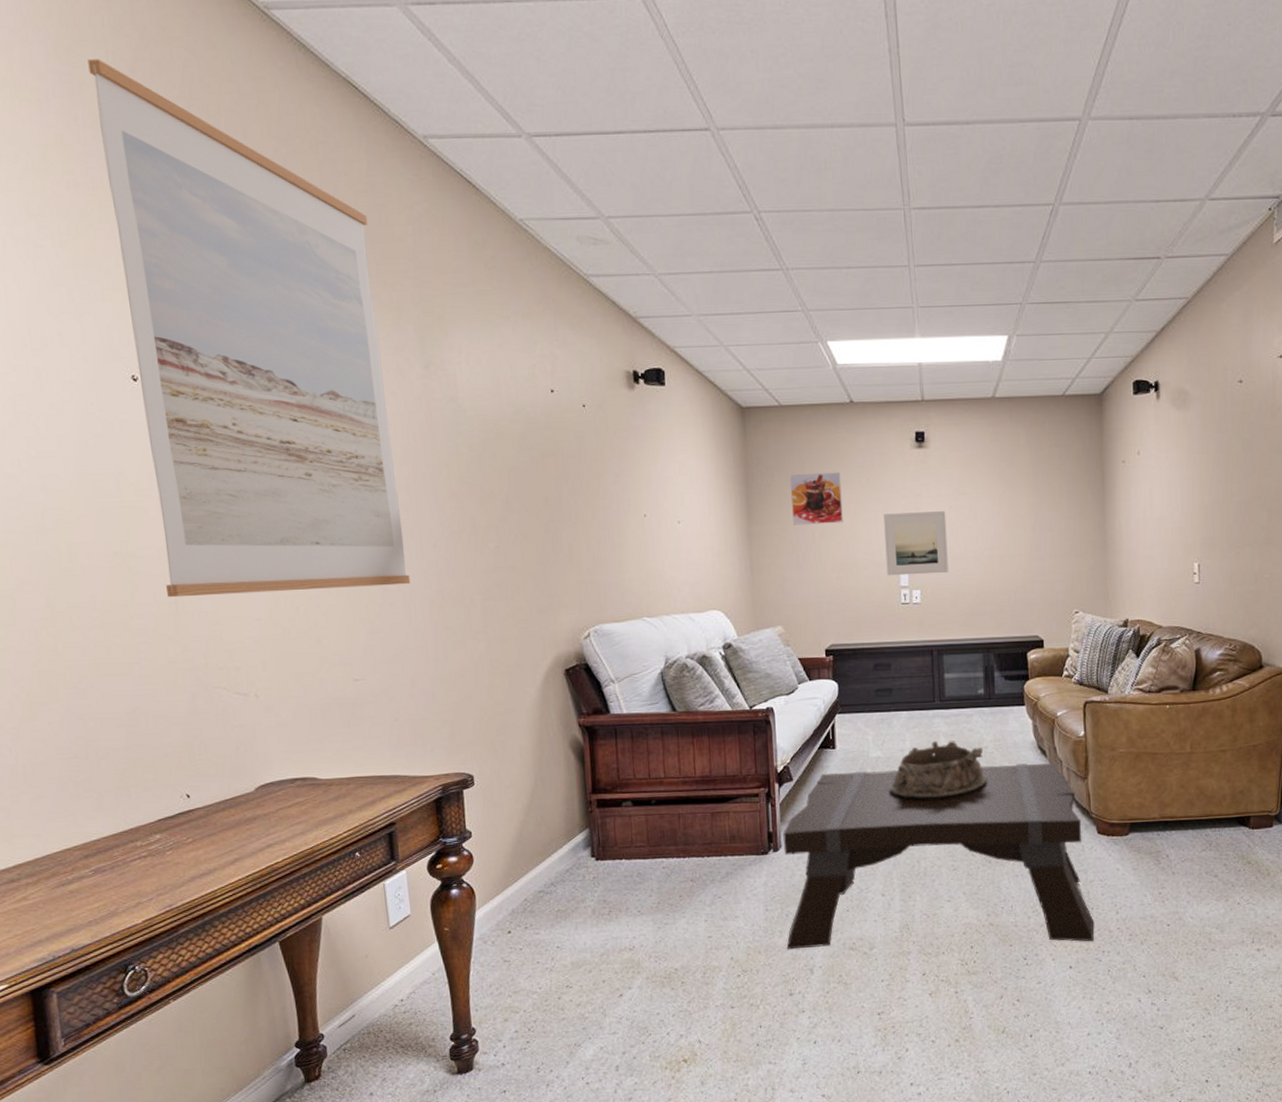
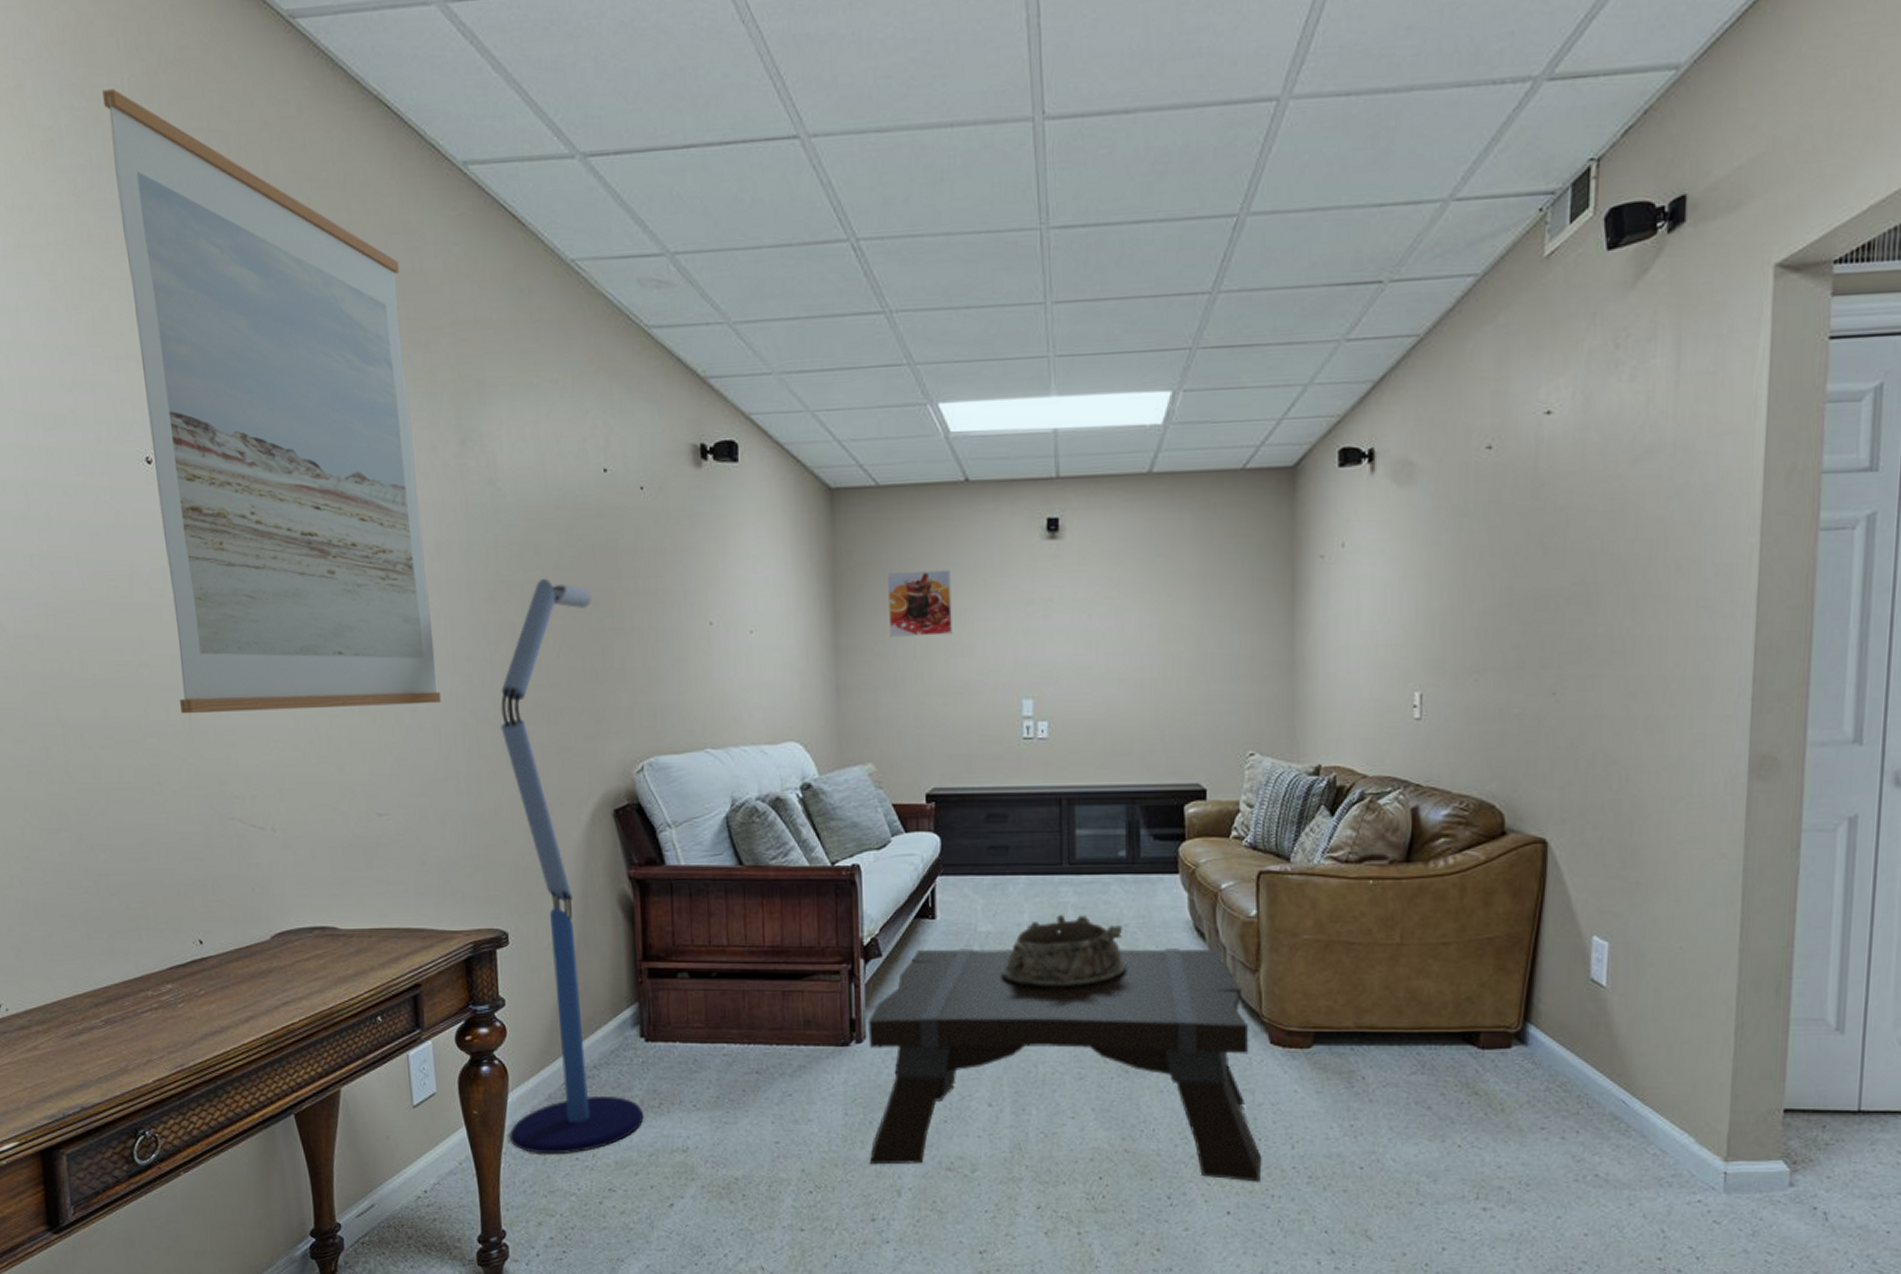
floor lamp: none [464,480,596,961] -> present [501,579,644,1155]
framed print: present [884,511,949,576] -> none [1004,621,1085,703]

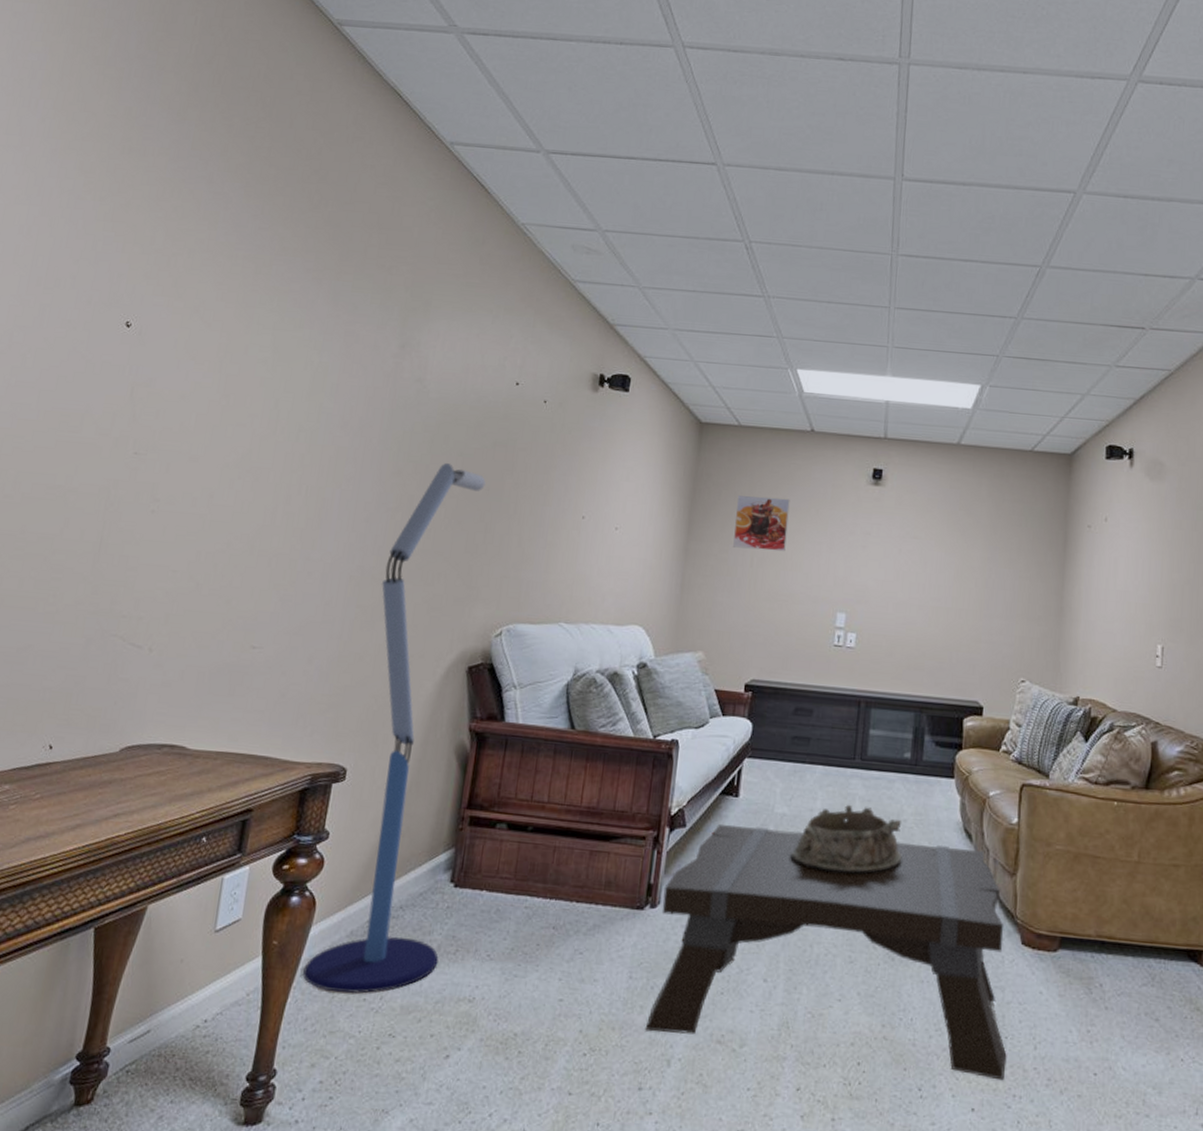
wall art: present [102,89,442,714] -> none [94,50,382,556]

